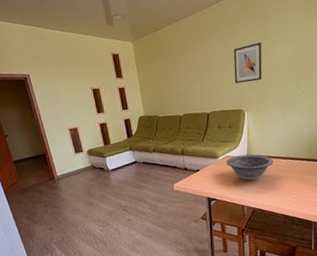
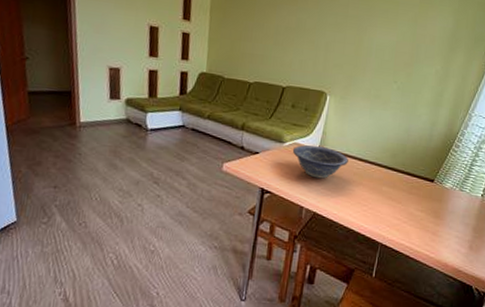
wall art: present [233,42,262,84] -> none [322,18,363,63]

